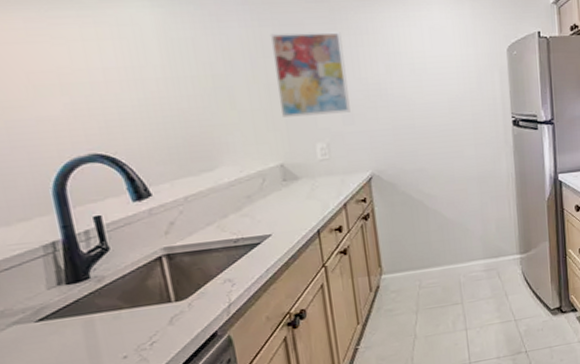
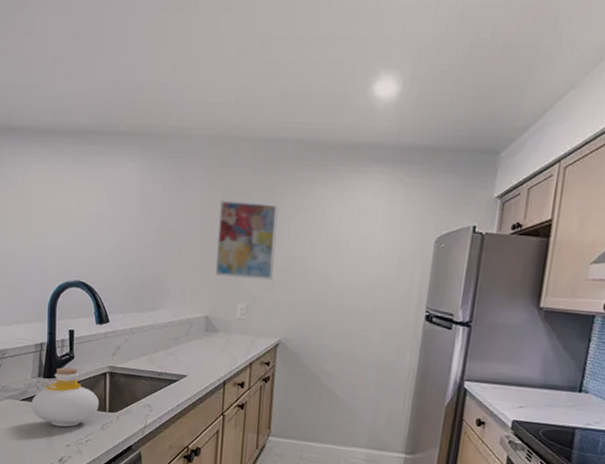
bottle: none [34,261,160,340] -> present [23,367,100,427]

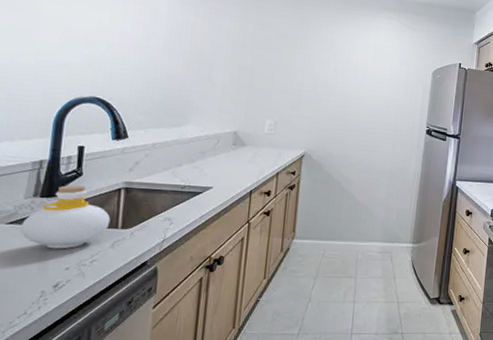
wall art: present [215,199,278,280] -> none [244,29,306,100]

